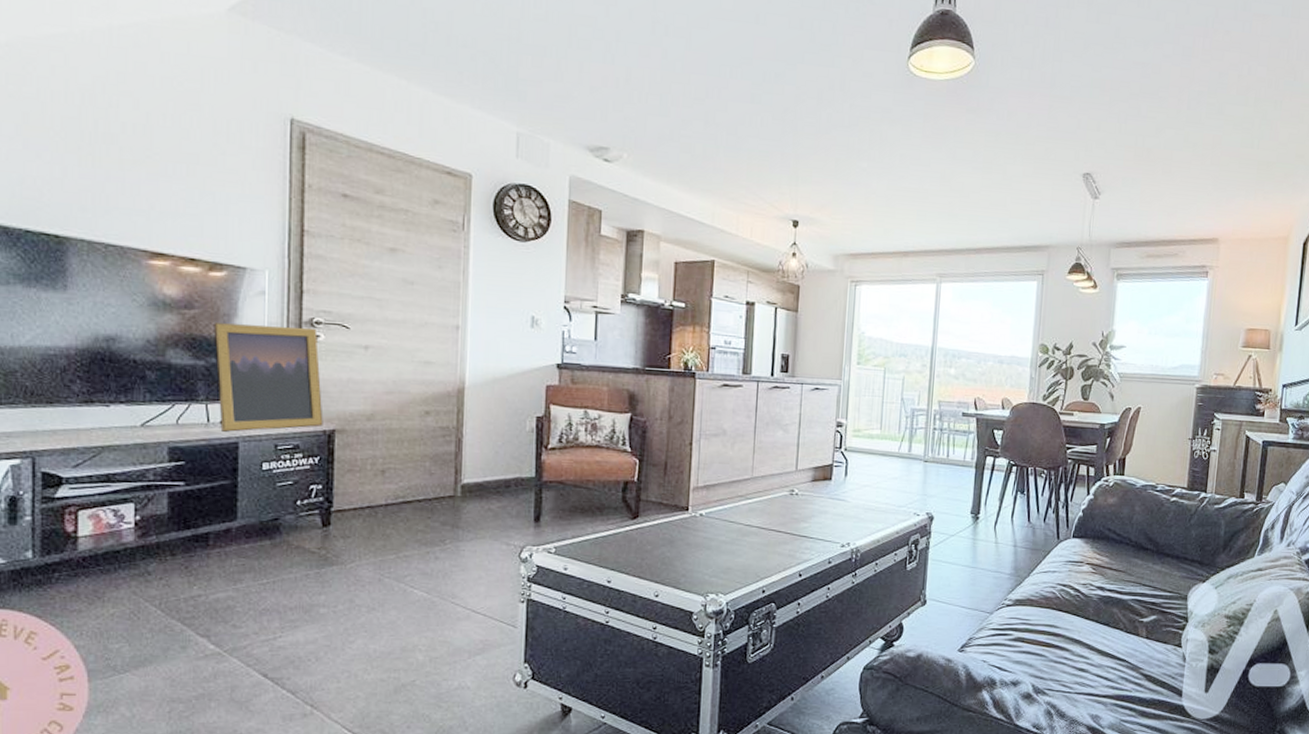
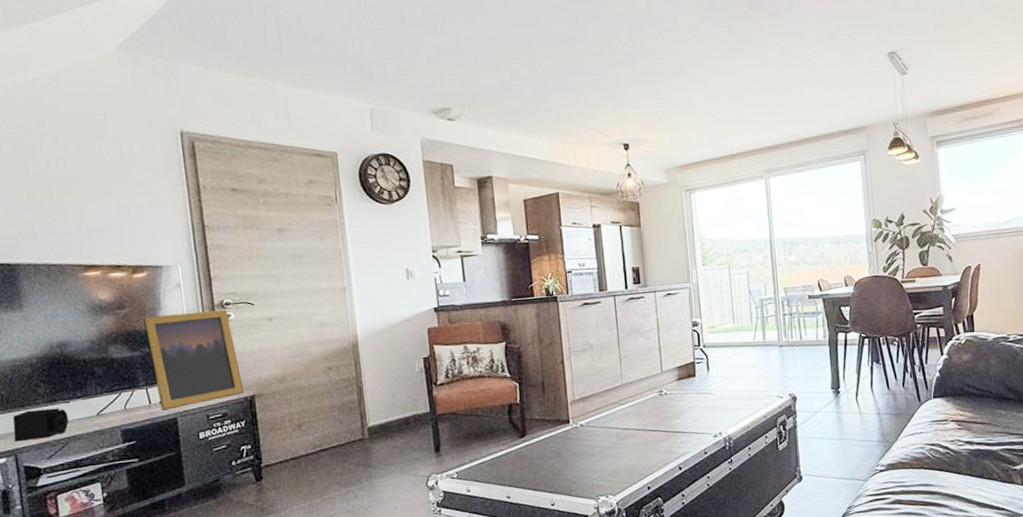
speaker: none [35,408,105,444] -> present [13,408,69,441]

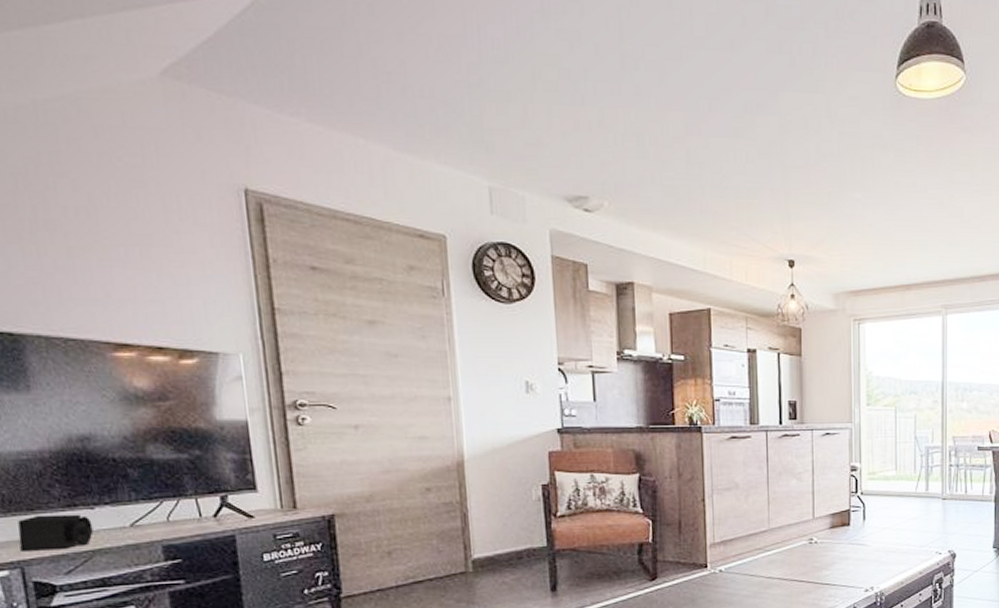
picture frame: present [143,309,244,410] -> none [192,411,321,525]

